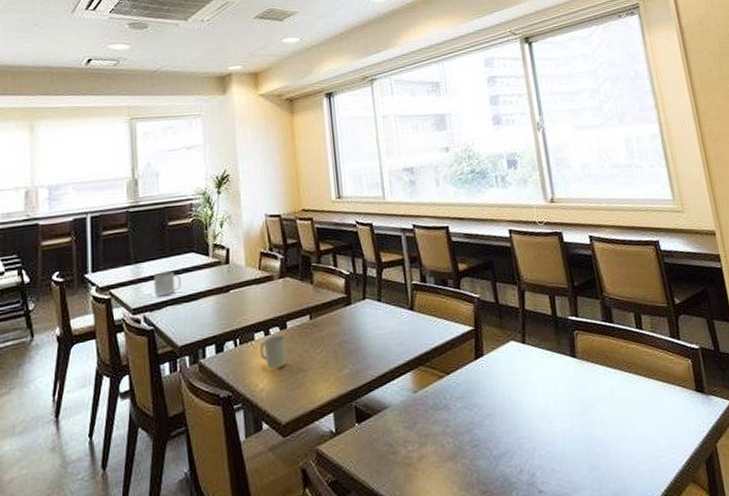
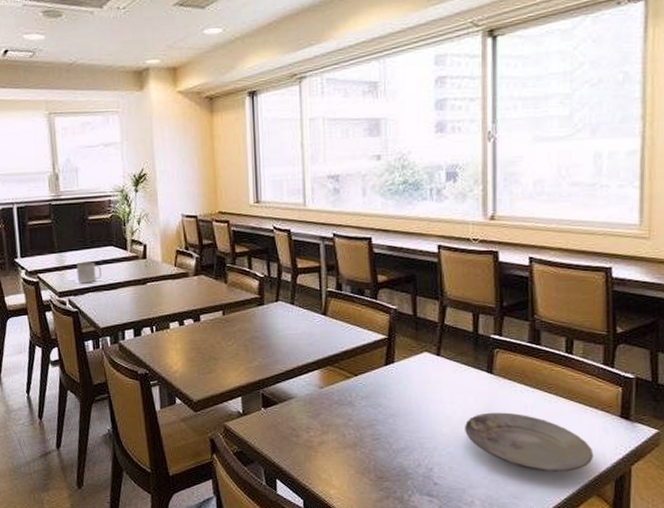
cup: present [260,335,288,369] -> none [174,326,200,355]
plate: none [559,398,682,462] -> present [465,412,594,472]

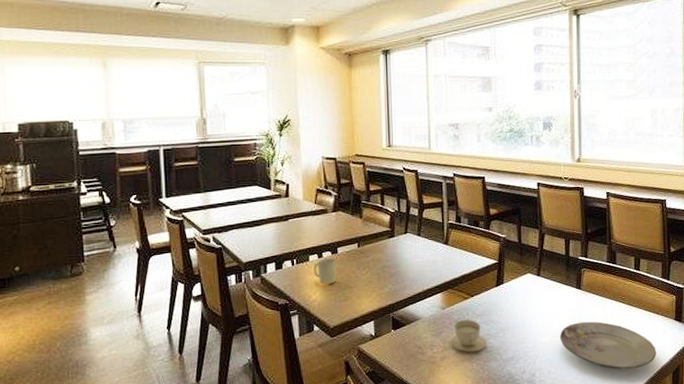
mug: present [76,261,101,284] -> none [221,200,245,221]
cup: none [174,326,200,355] -> present [314,258,337,285]
teacup: none [330,402,374,439] -> present [451,320,487,353]

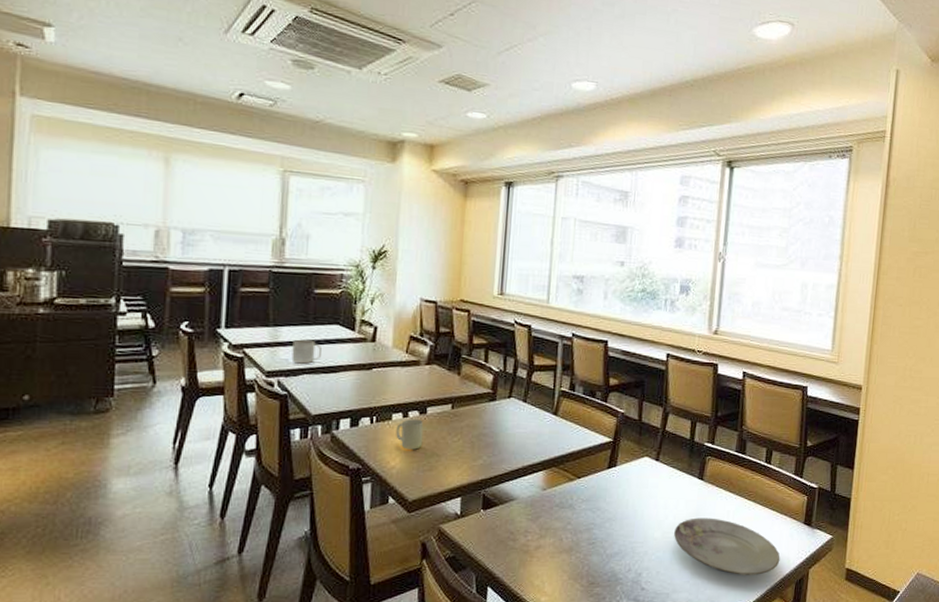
mug: none [221,200,245,221] -> present [291,339,322,364]
teacup: present [451,320,487,353] -> none [549,505,591,543]

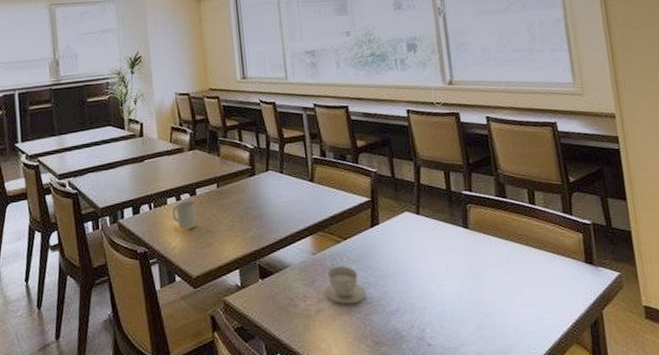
mug: present [291,339,322,364] -> none [76,142,100,165]
teacup: none [549,505,591,543] -> present [325,266,367,304]
plate: present [674,518,780,575] -> none [449,266,568,323]

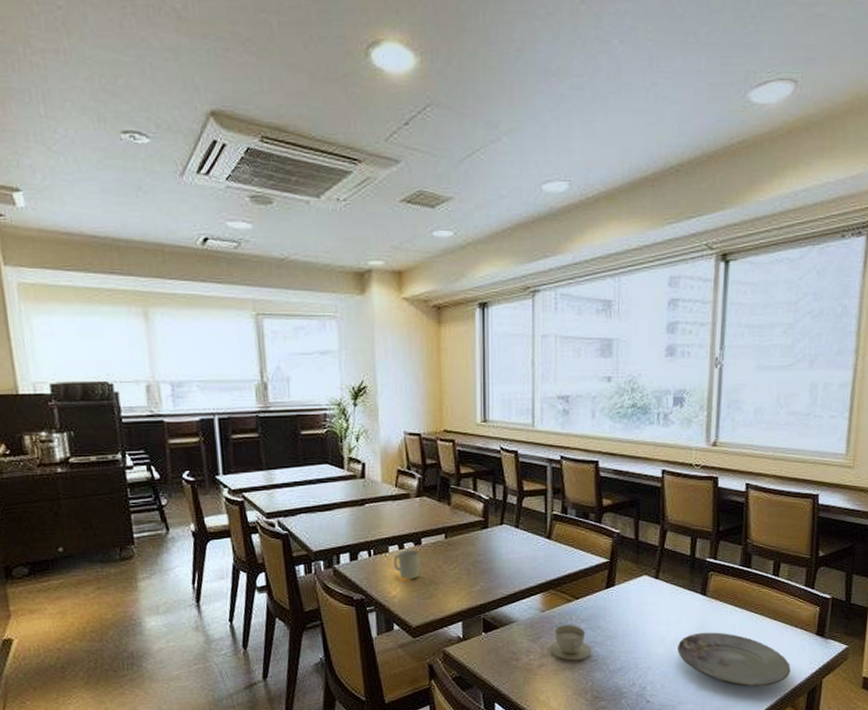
plate: none [449,266,568,323] -> present [678,632,791,687]

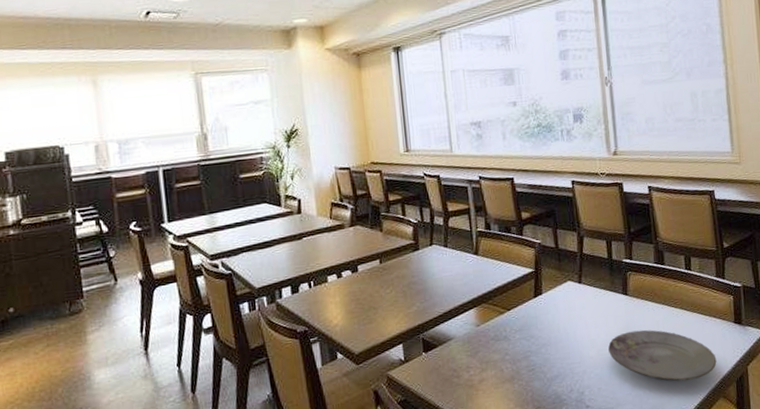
cup: present [394,550,420,579] -> none [333,277,359,307]
teacup: present [550,625,592,661] -> none [488,336,529,373]

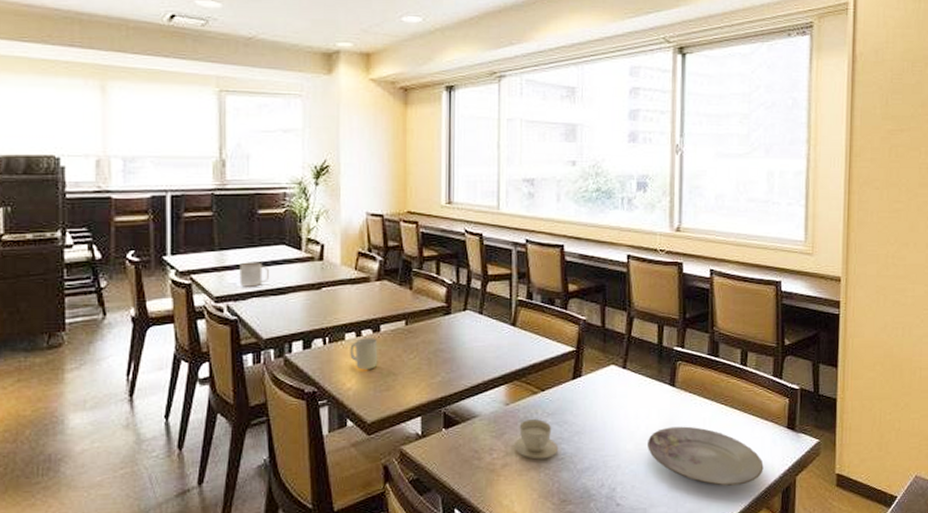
mug: none [228,220,255,244] -> present [239,262,269,287]
cup: none [333,277,359,307] -> present [350,338,378,370]
teacup: none [488,336,529,373] -> present [515,419,559,460]

